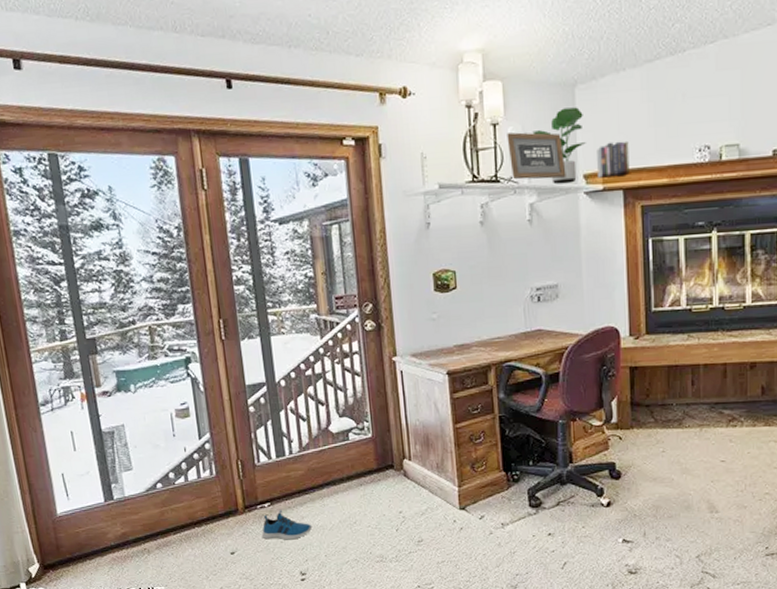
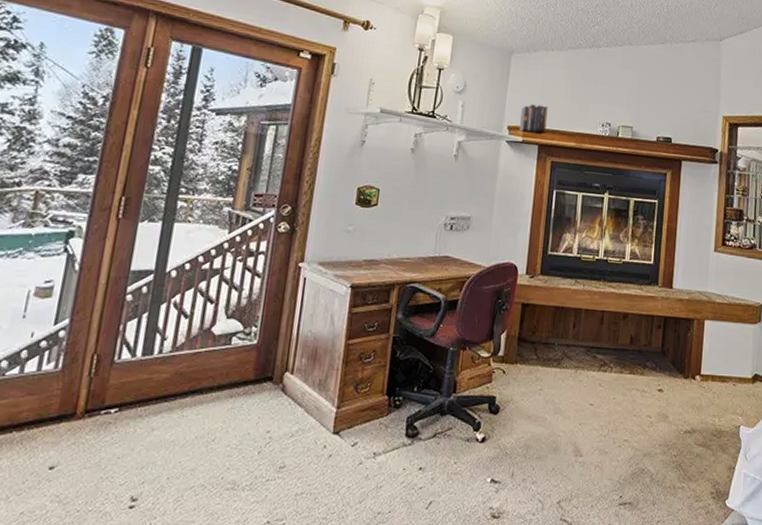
athletic shoe: present [262,510,313,540] -> none [96,418,162,456]
picture frame: present [507,132,566,180] -> none [447,78,495,126]
potted plant: present [532,107,586,185] -> none [471,69,515,131]

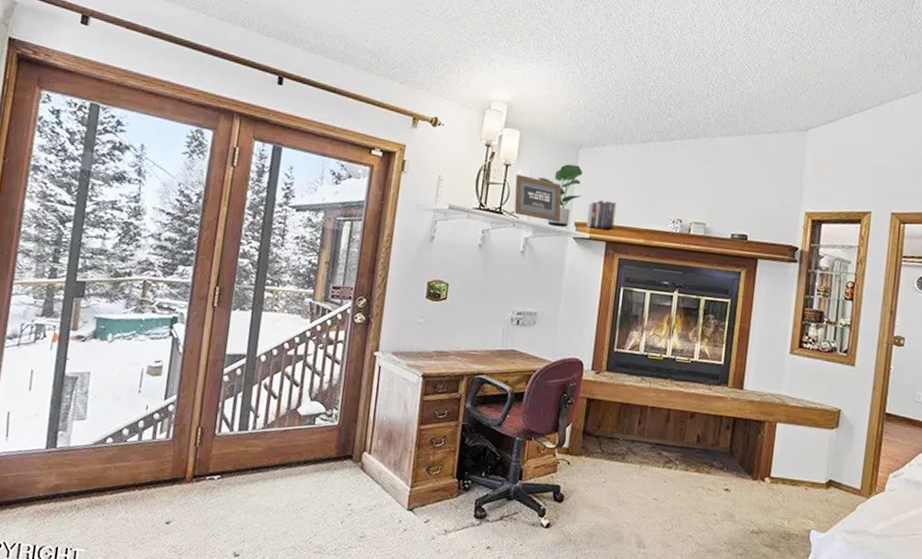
picture frame: none [447,78,495,126] -> present [514,174,562,222]
potted plant: none [471,69,515,131] -> present [538,164,583,228]

